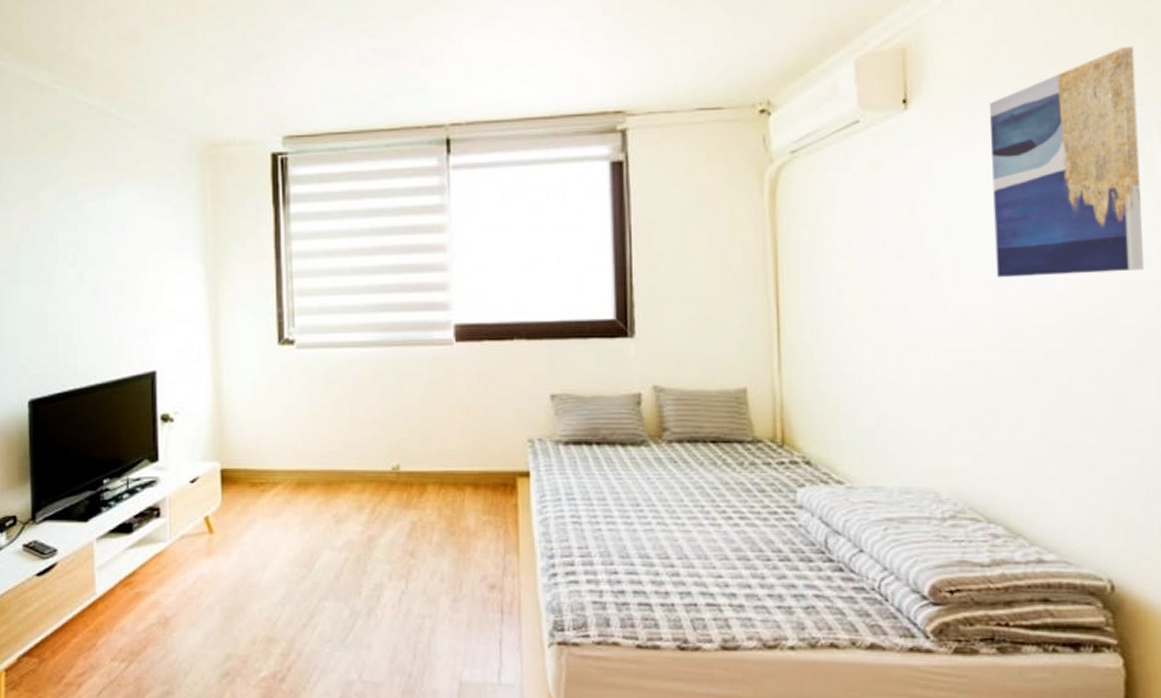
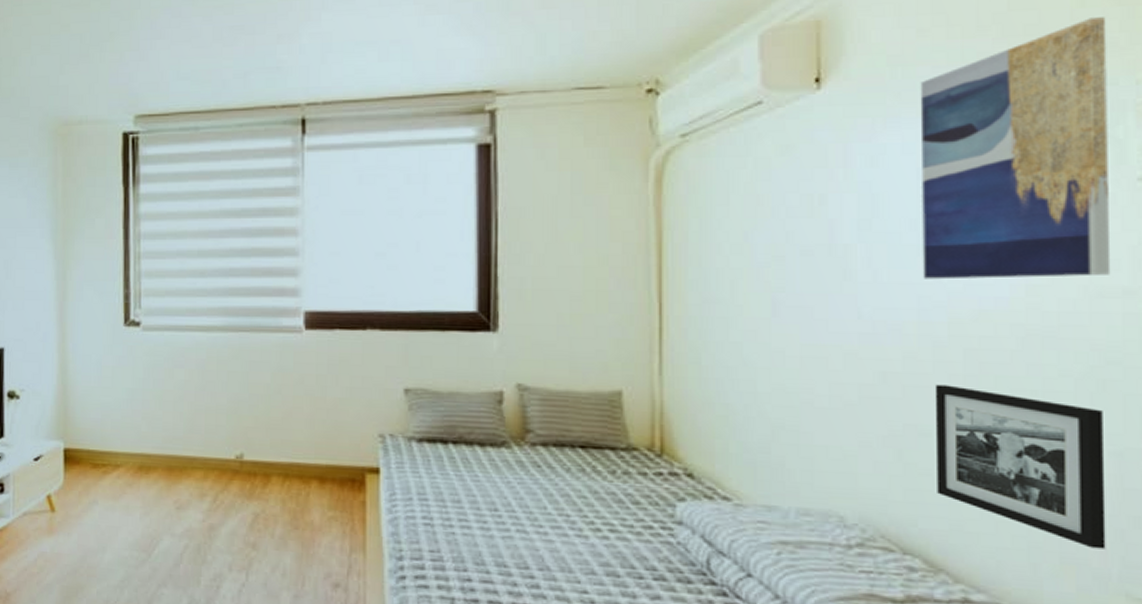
picture frame: none [1009,371,1149,508] -> present [934,384,1106,549]

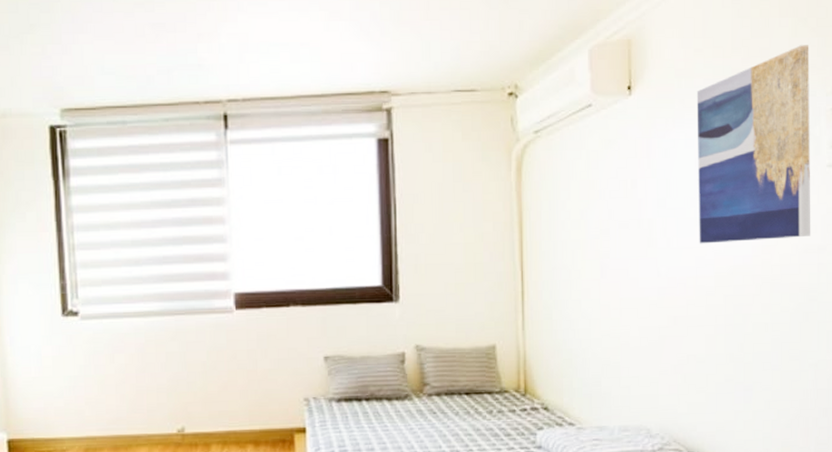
picture frame: present [934,384,1106,549] -> none [707,323,808,434]

